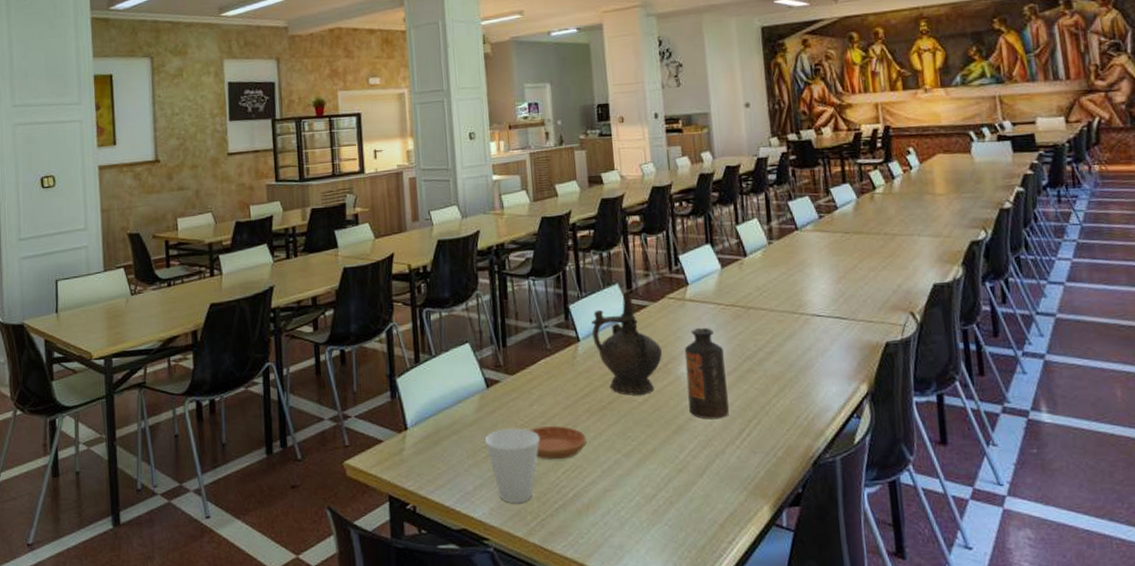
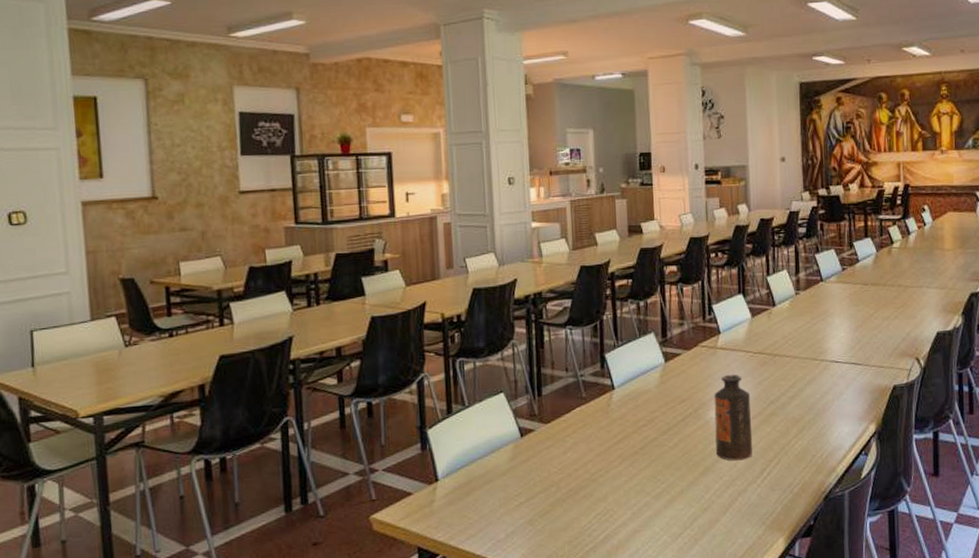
cup: present [484,427,540,504] -> none [517,474,572,549]
saucer: present [529,426,587,459] -> none [563,472,618,505]
ceremonial vessel: present [591,292,662,395] -> none [627,341,693,440]

